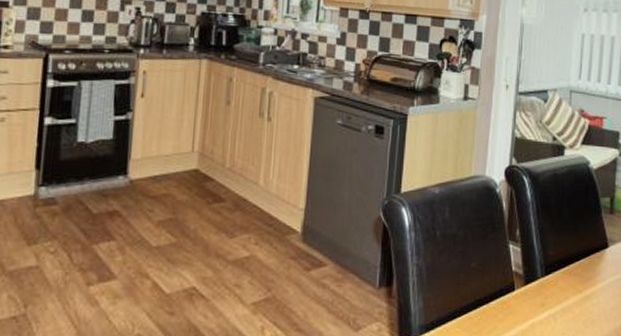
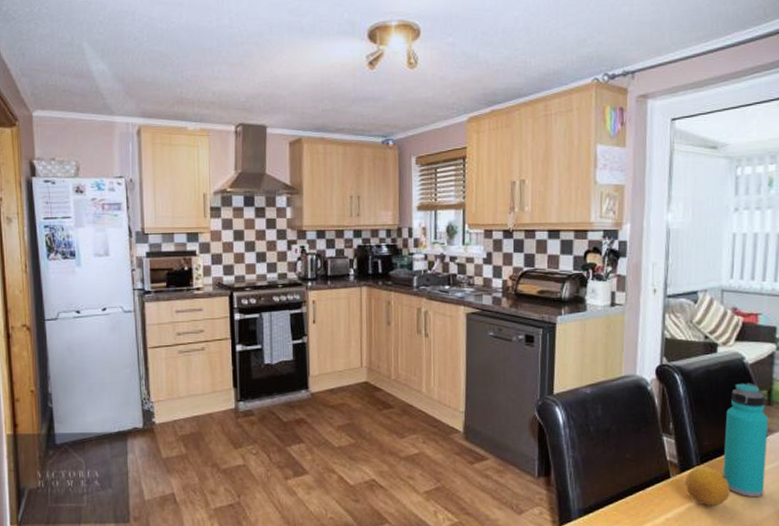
fruit: none [530,278,573,324] -> present [686,467,730,507]
water bottle: none [567,189,610,314] -> present [723,383,768,498]

